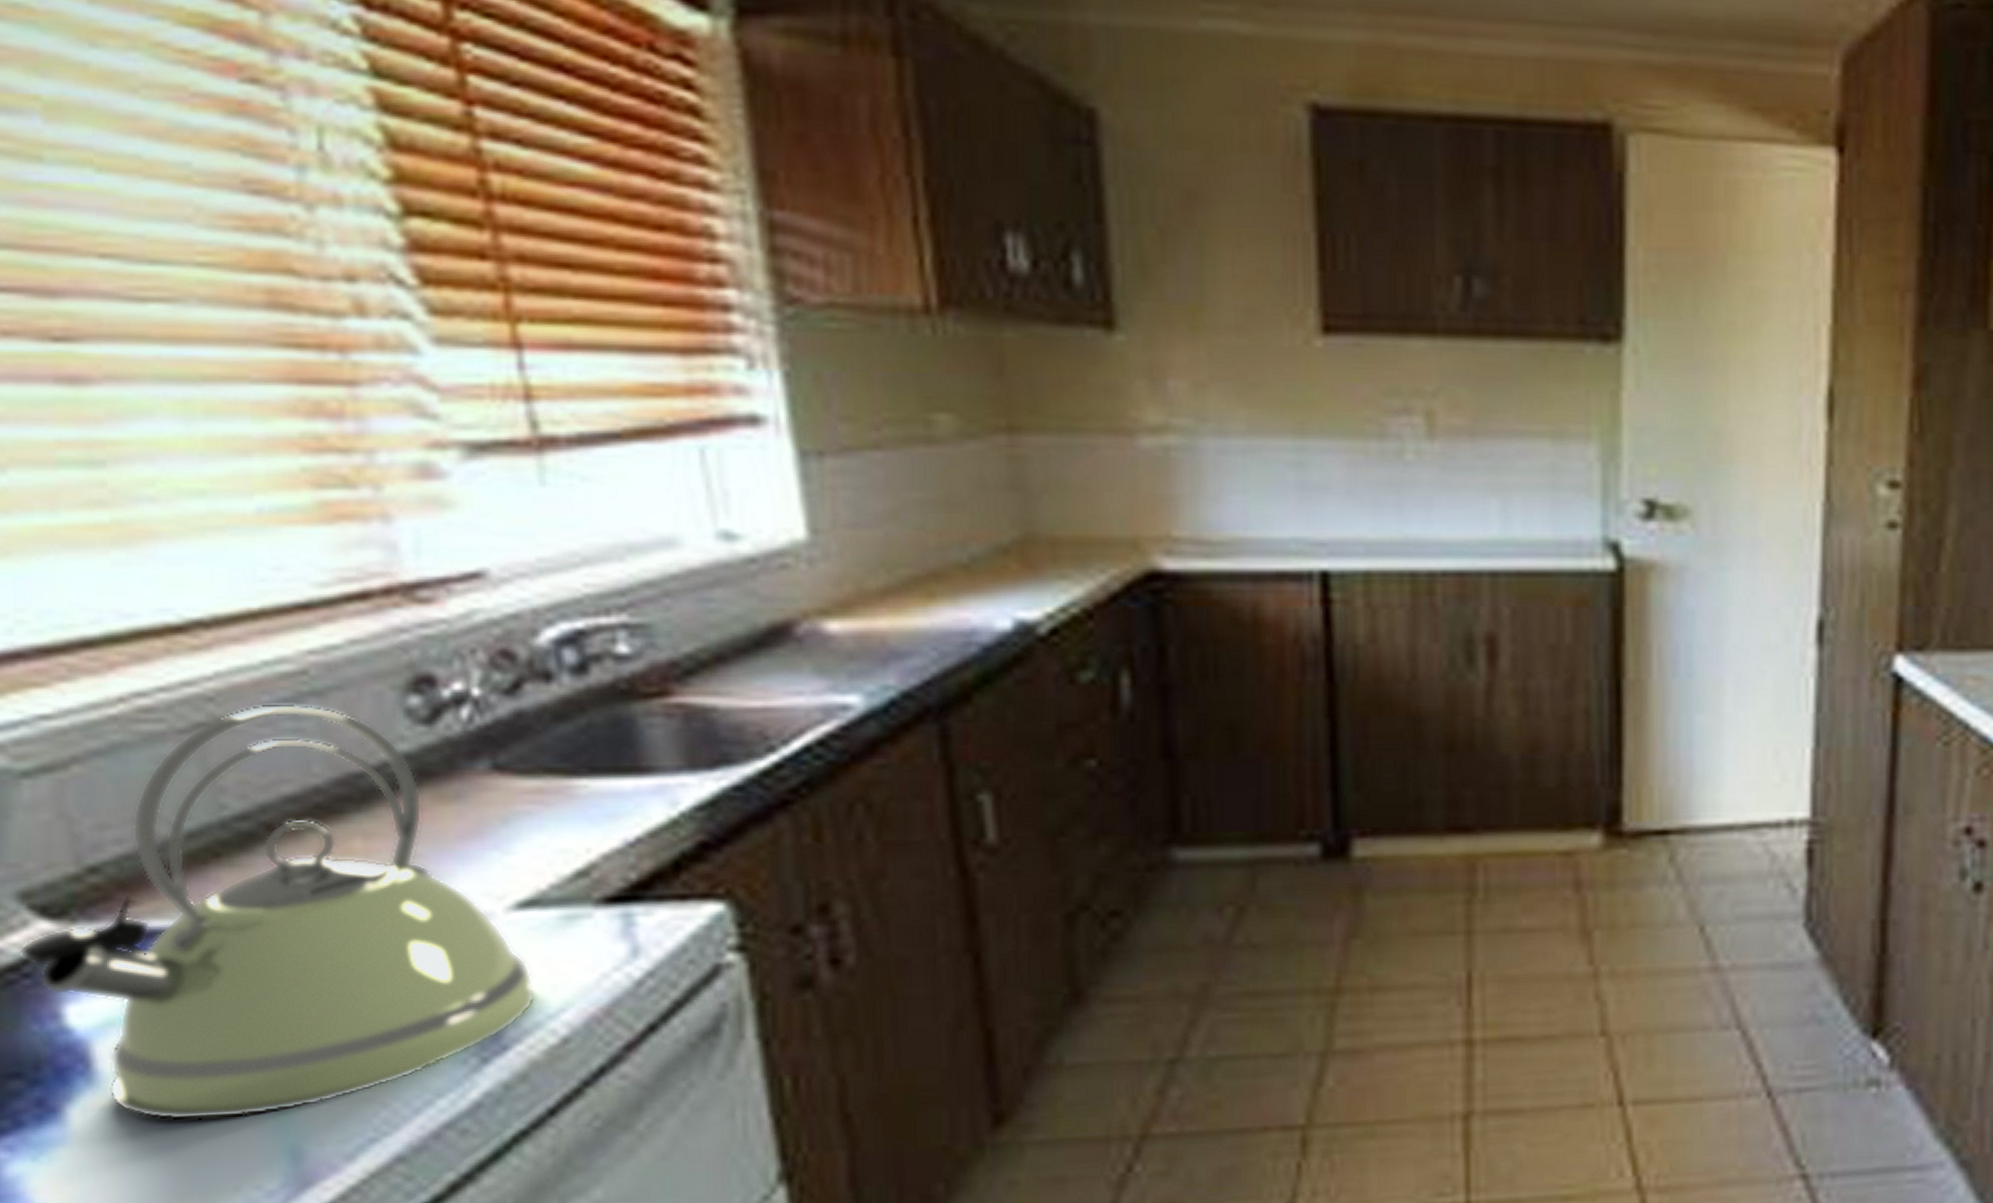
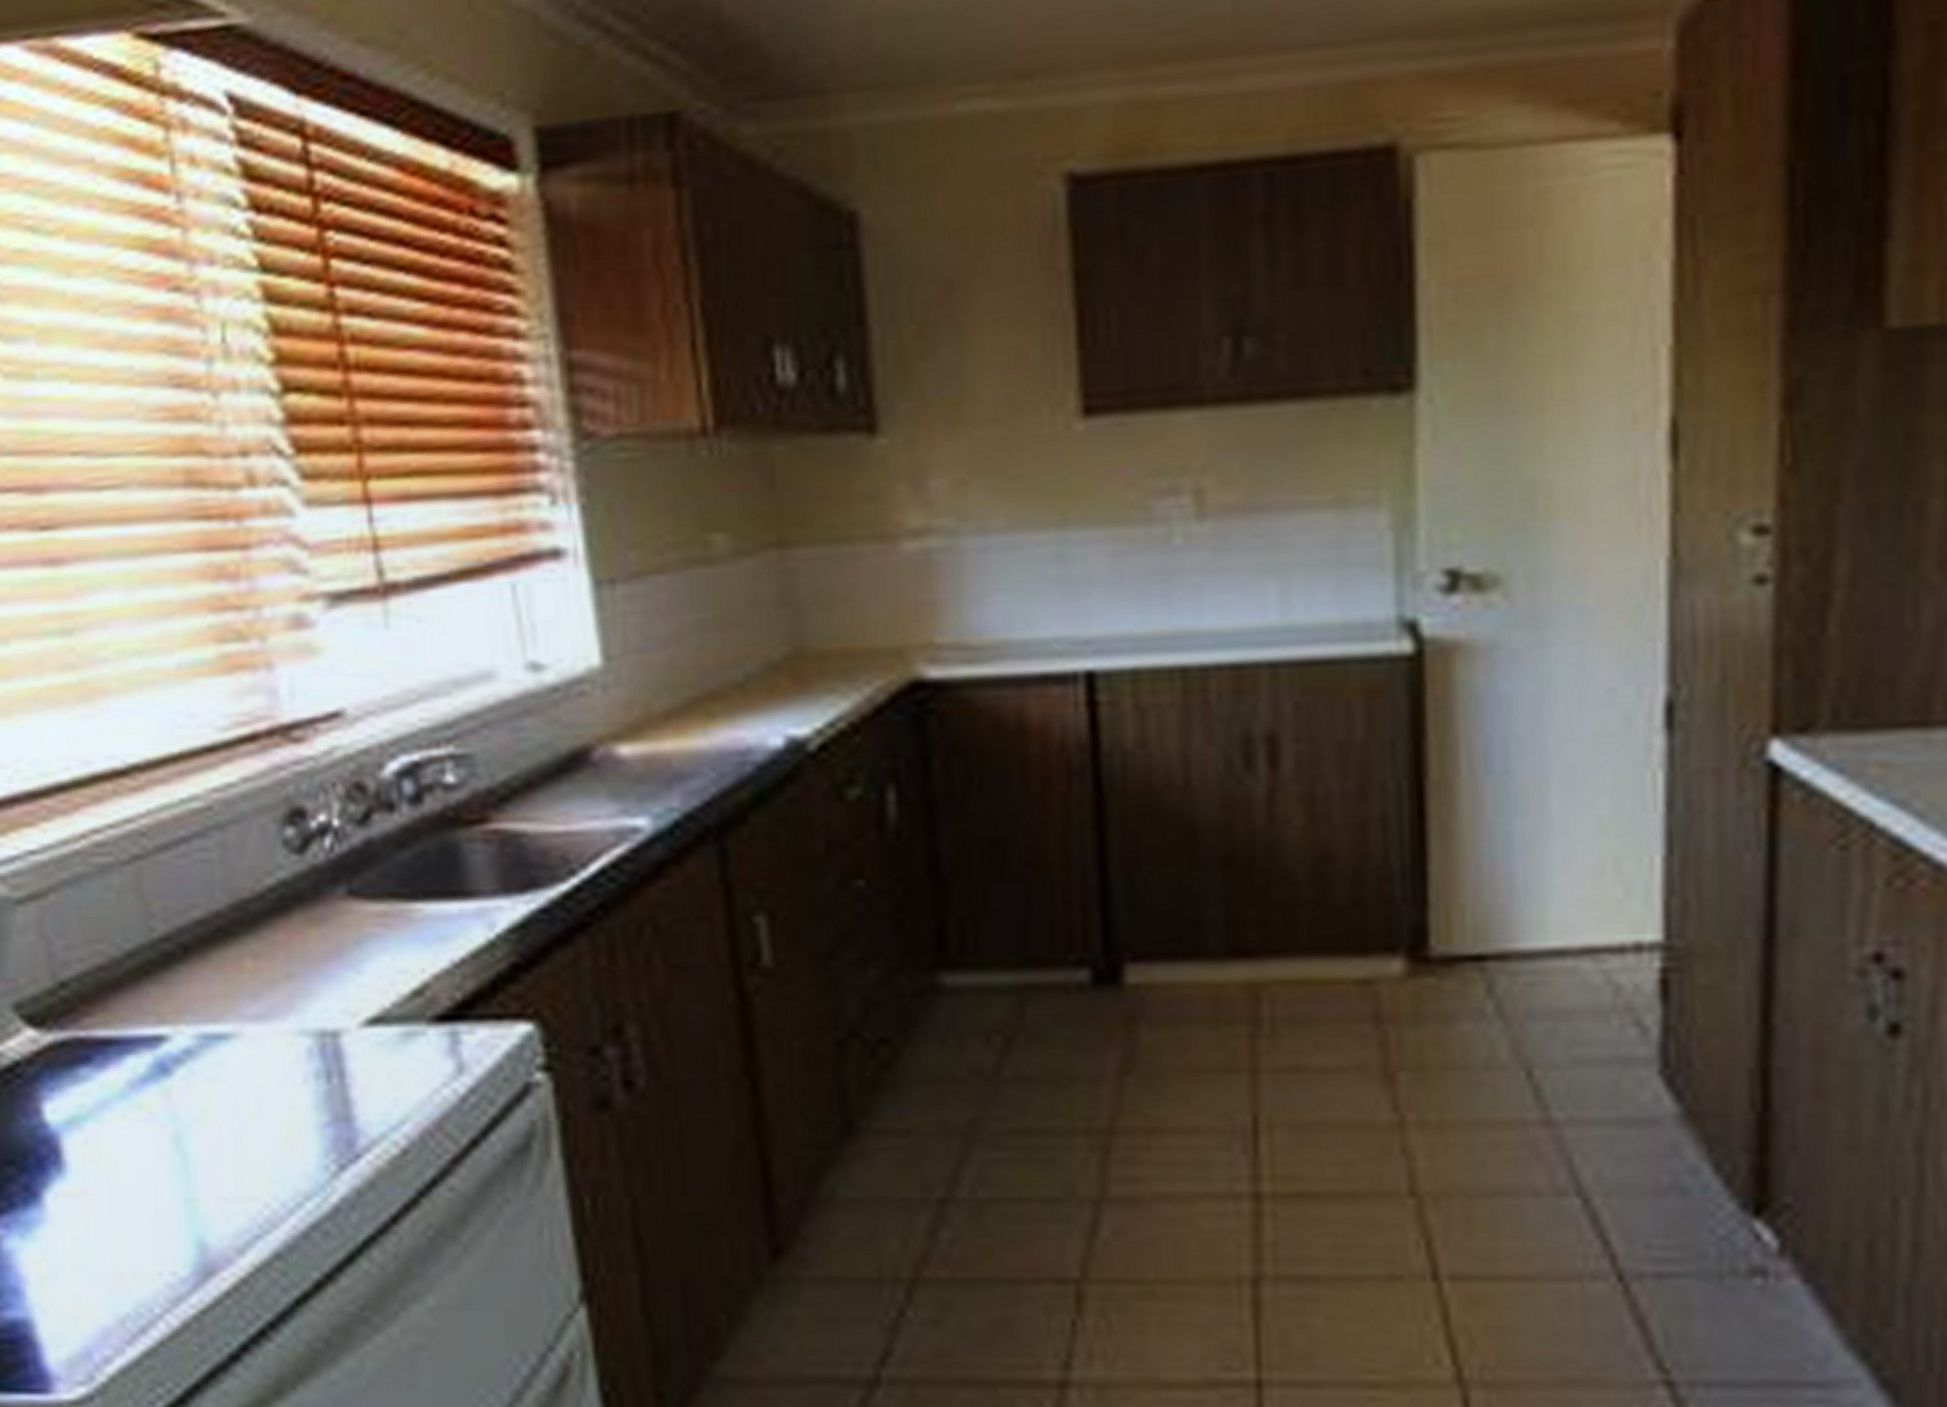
kettle: present [19,703,535,1121] -> none [13,836,381,1210]

